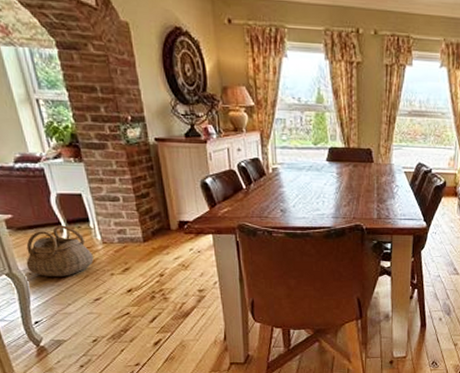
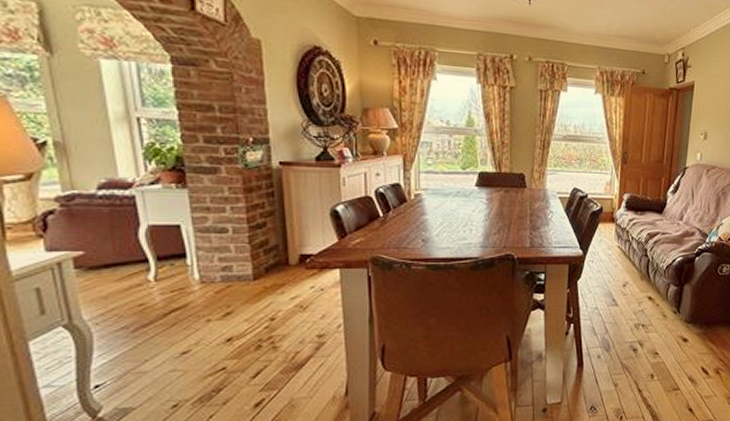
basket: present [26,225,94,277] -> none [94,262,186,326]

